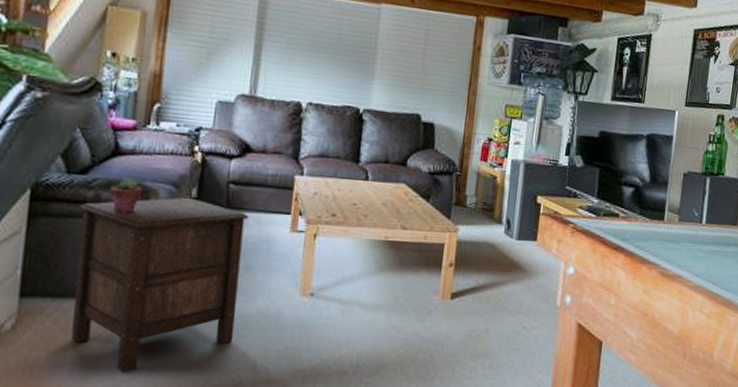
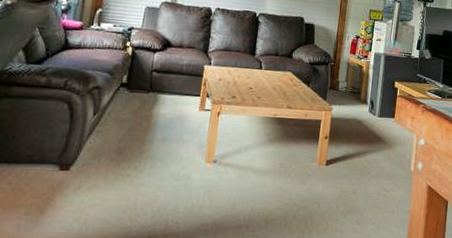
nightstand: present [71,197,249,372] -> none [20,82,167,226]
potted succulent: present [109,177,142,214] -> none [58,67,84,96]

